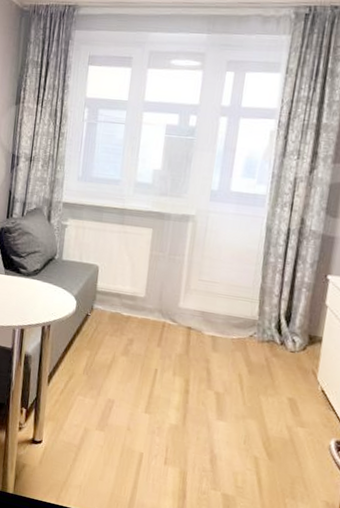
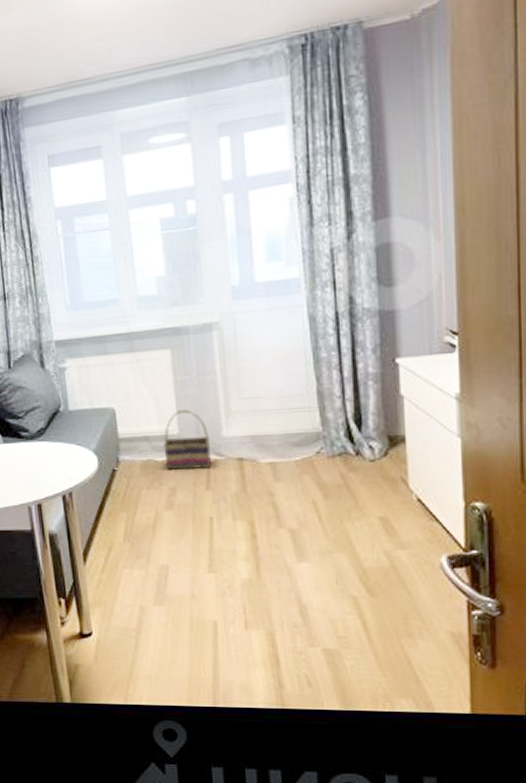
basket: none [130,278,169,330] -> present [163,409,211,470]

